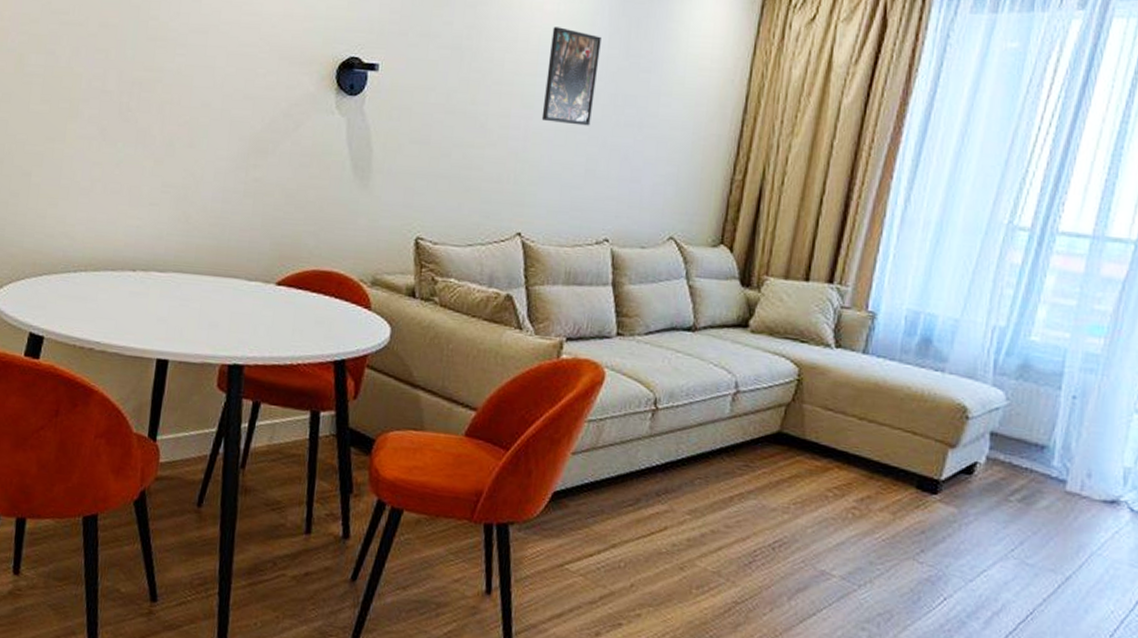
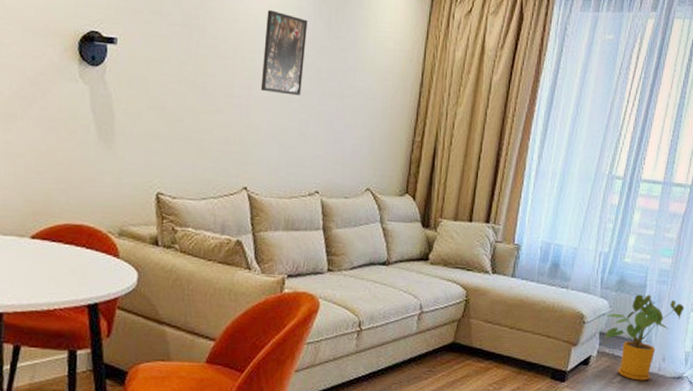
house plant: none [999,384,1124,502] -> present [605,294,685,381]

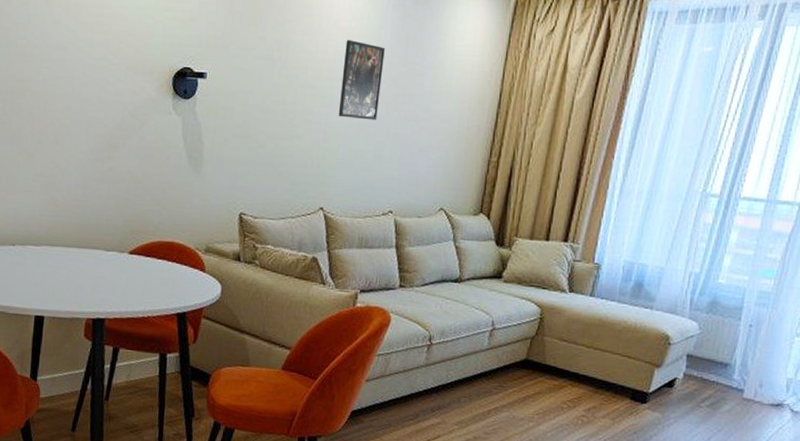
house plant: present [605,294,685,381] -> none [693,316,788,407]

